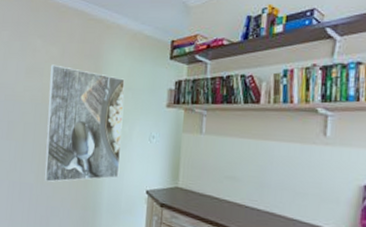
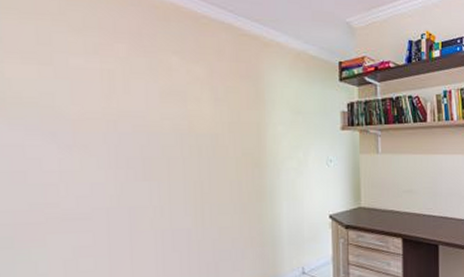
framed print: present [44,64,125,183] -> none [195,86,298,224]

